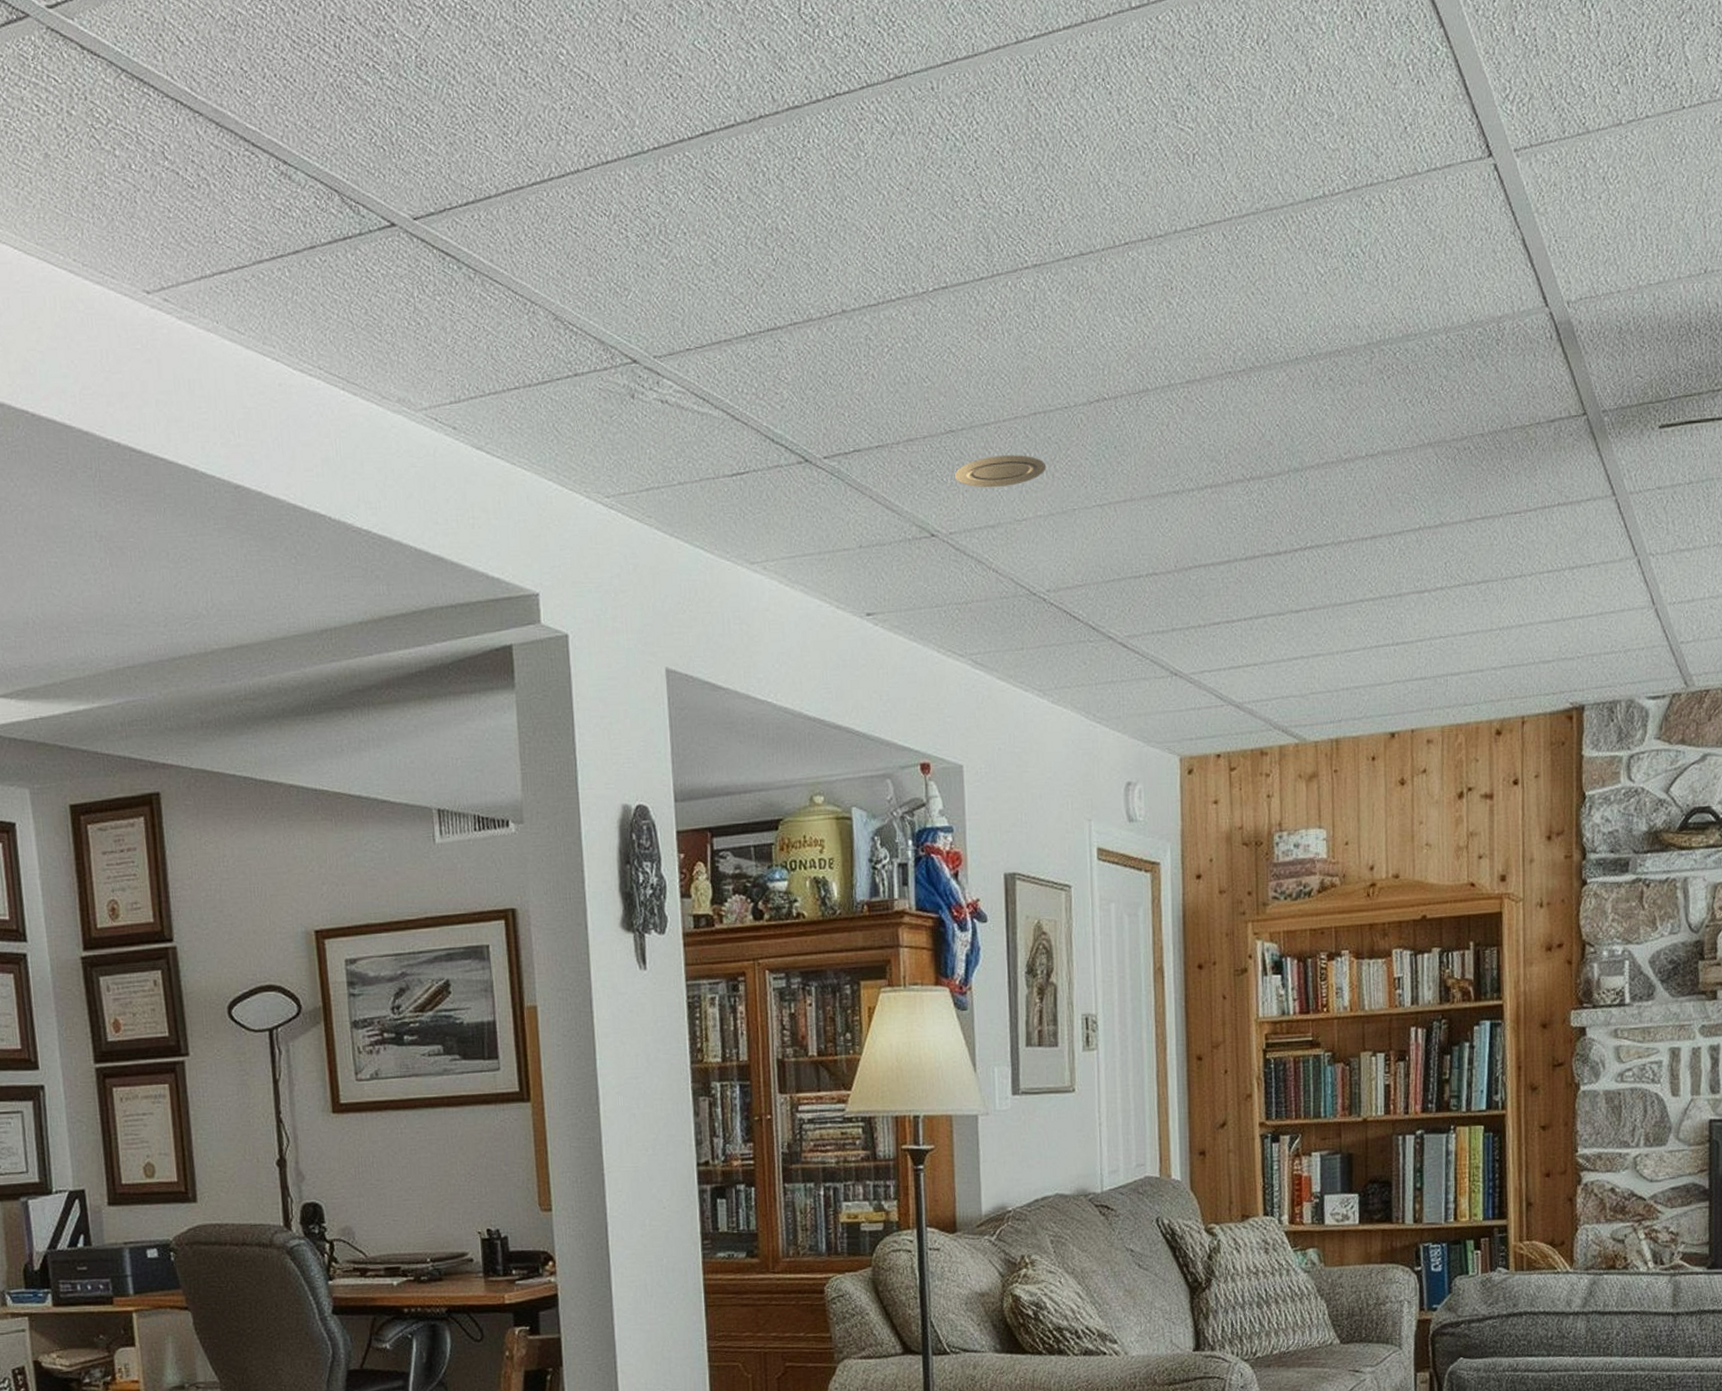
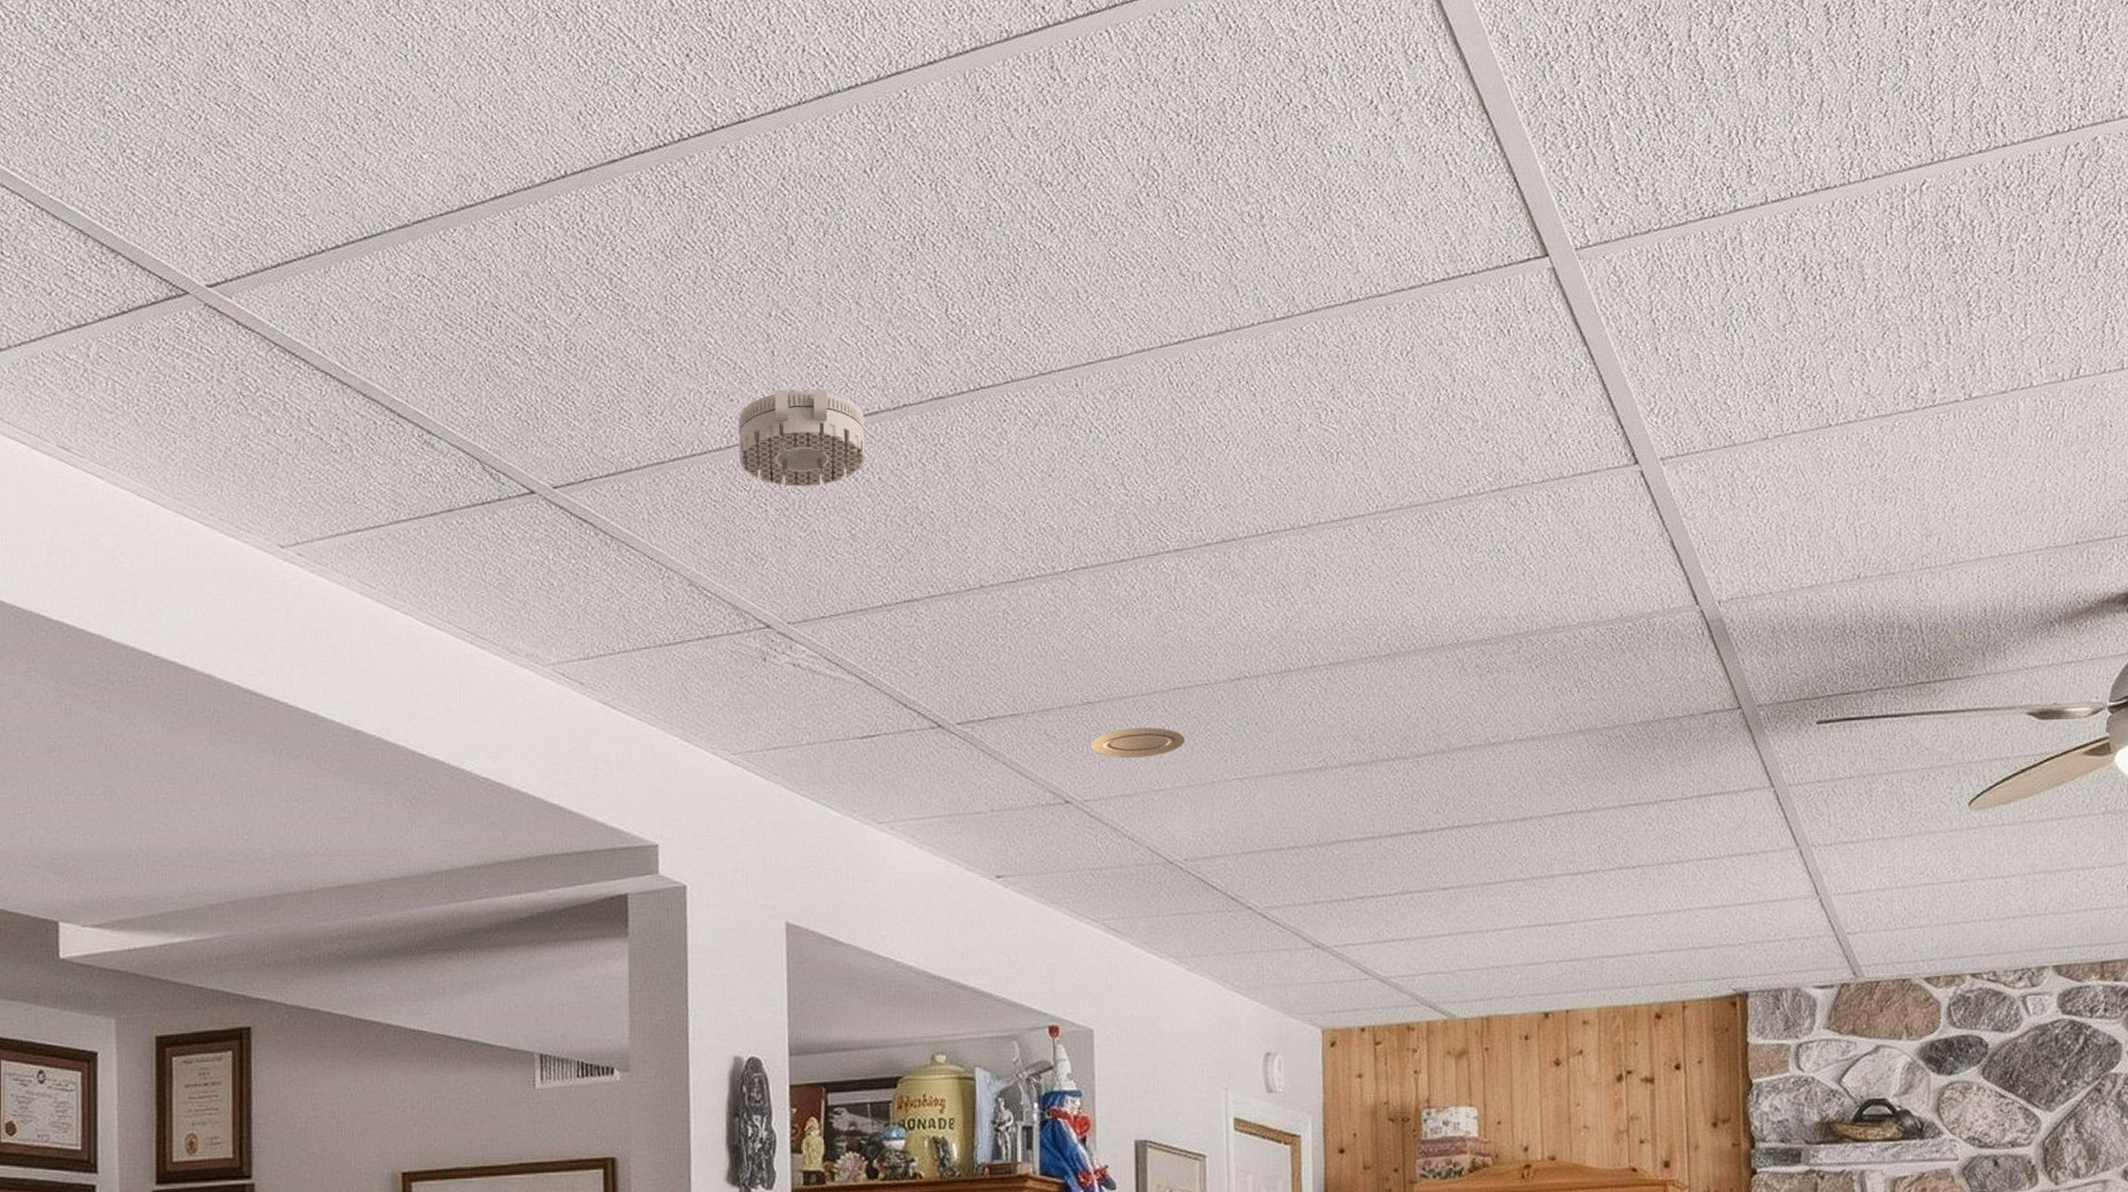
smoke detector: none [594,101,723,210] -> present [738,388,865,487]

